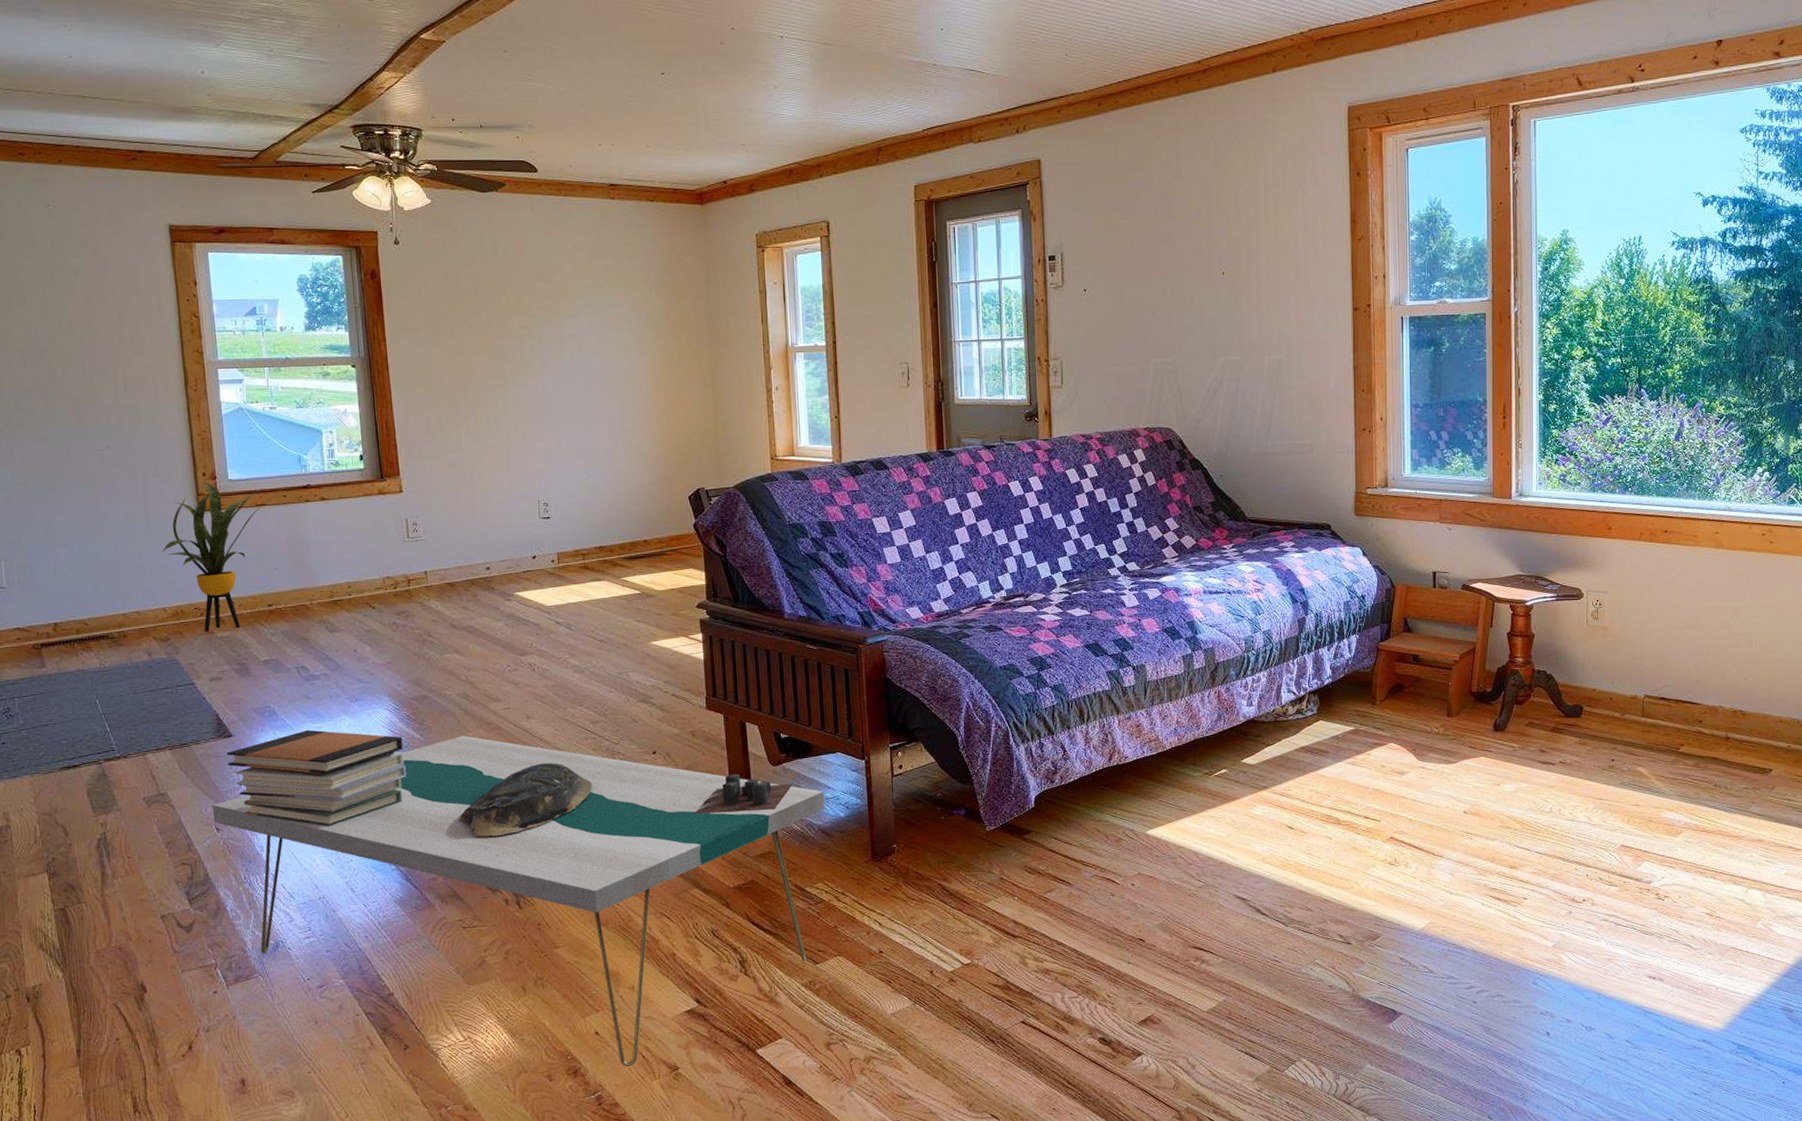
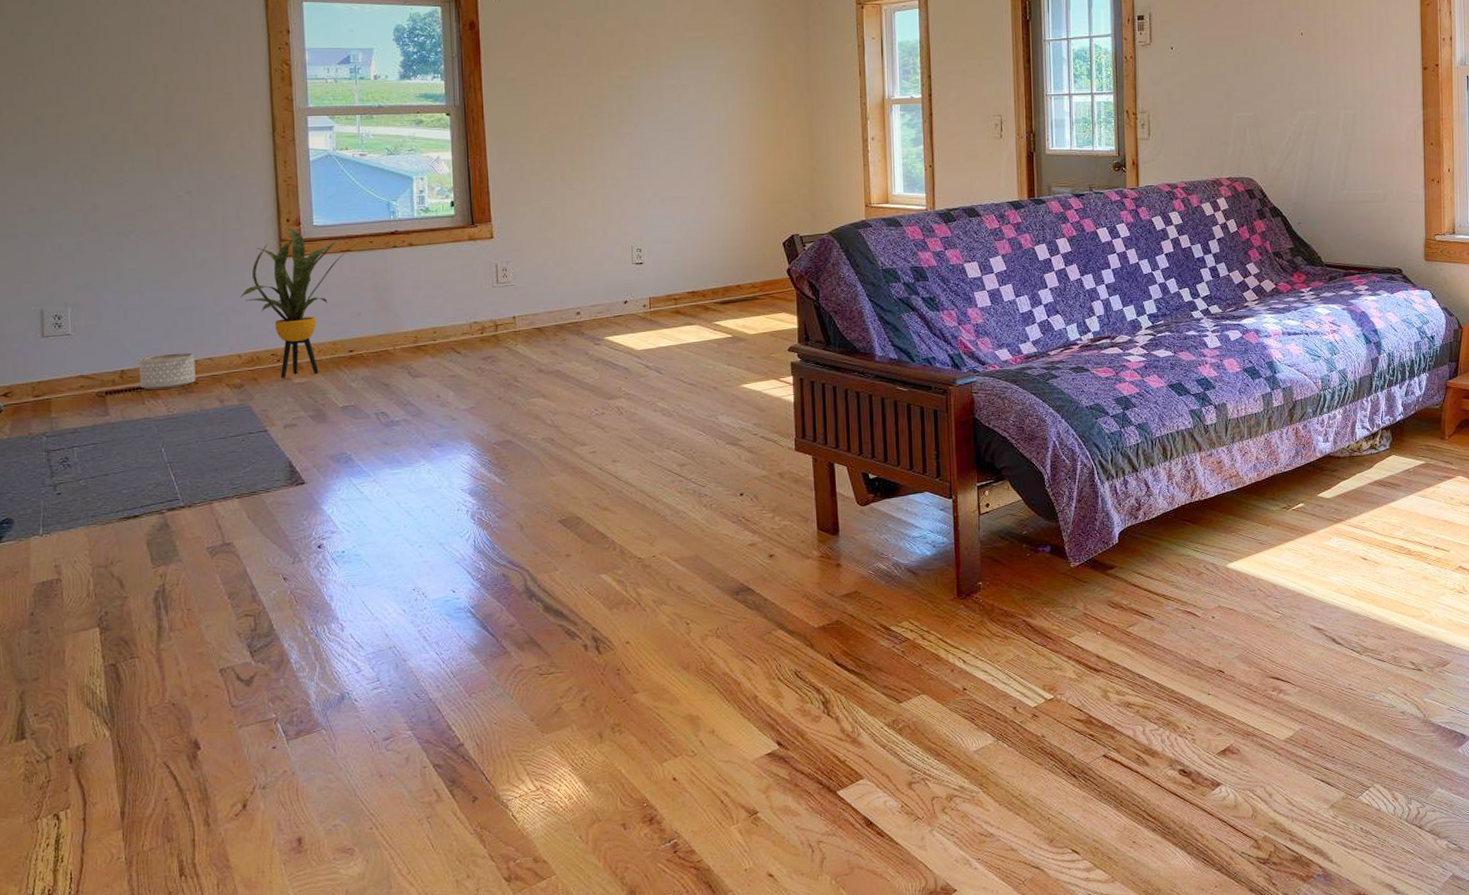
planter: none [70,606,125,643] -> present [139,352,196,391]
coffee table: present [212,736,825,1067] -> none [280,480,912,813]
book stack: present [226,729,406,827] -> none [298,476,486,574]
decorative bowl: present [458,763,592,837] -> none [538,506,678,582]
candle: present [694,774,793,815] -> none [780,514,880,556]

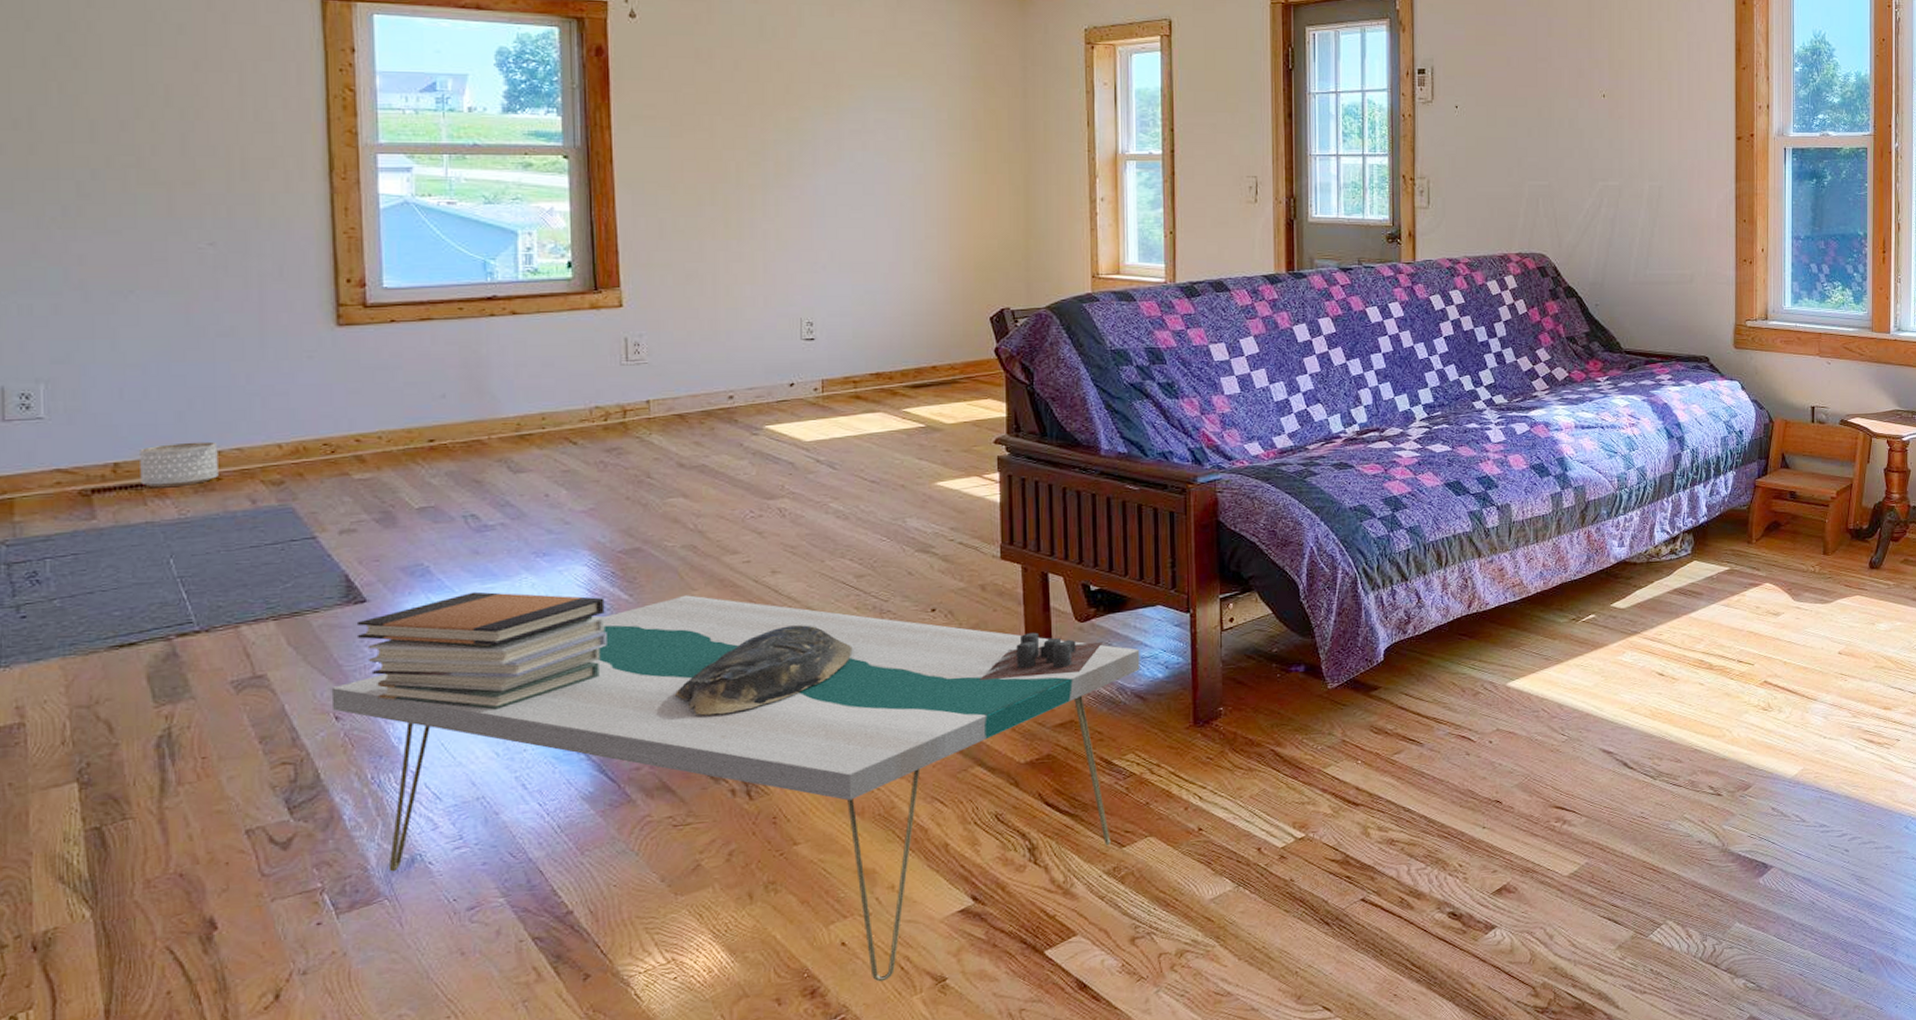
house plant: present [240,228,366,378] -> none [282,290,454,473]
coffee table: none [280,480,912,813] -> present [331,595,1140,982]
book stack: none [298,476,486,574] -> present [356,591,607,710]
decorative bowl: none [538,506,678,582] -> present [674,625,853,716]
candle: none [780,514,880,556] -> present [980,632,1103,681]

